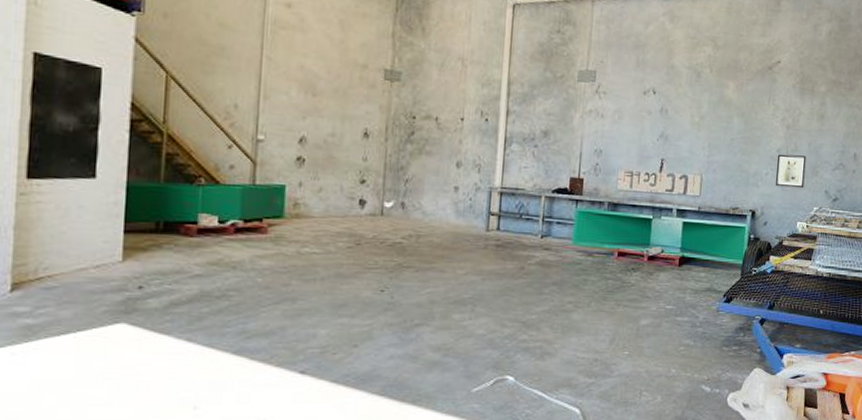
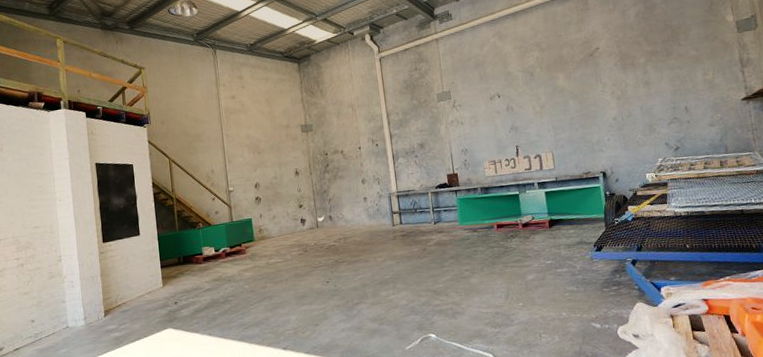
wall art: present [776,154,807,189] -> none [614,118,645,148]

